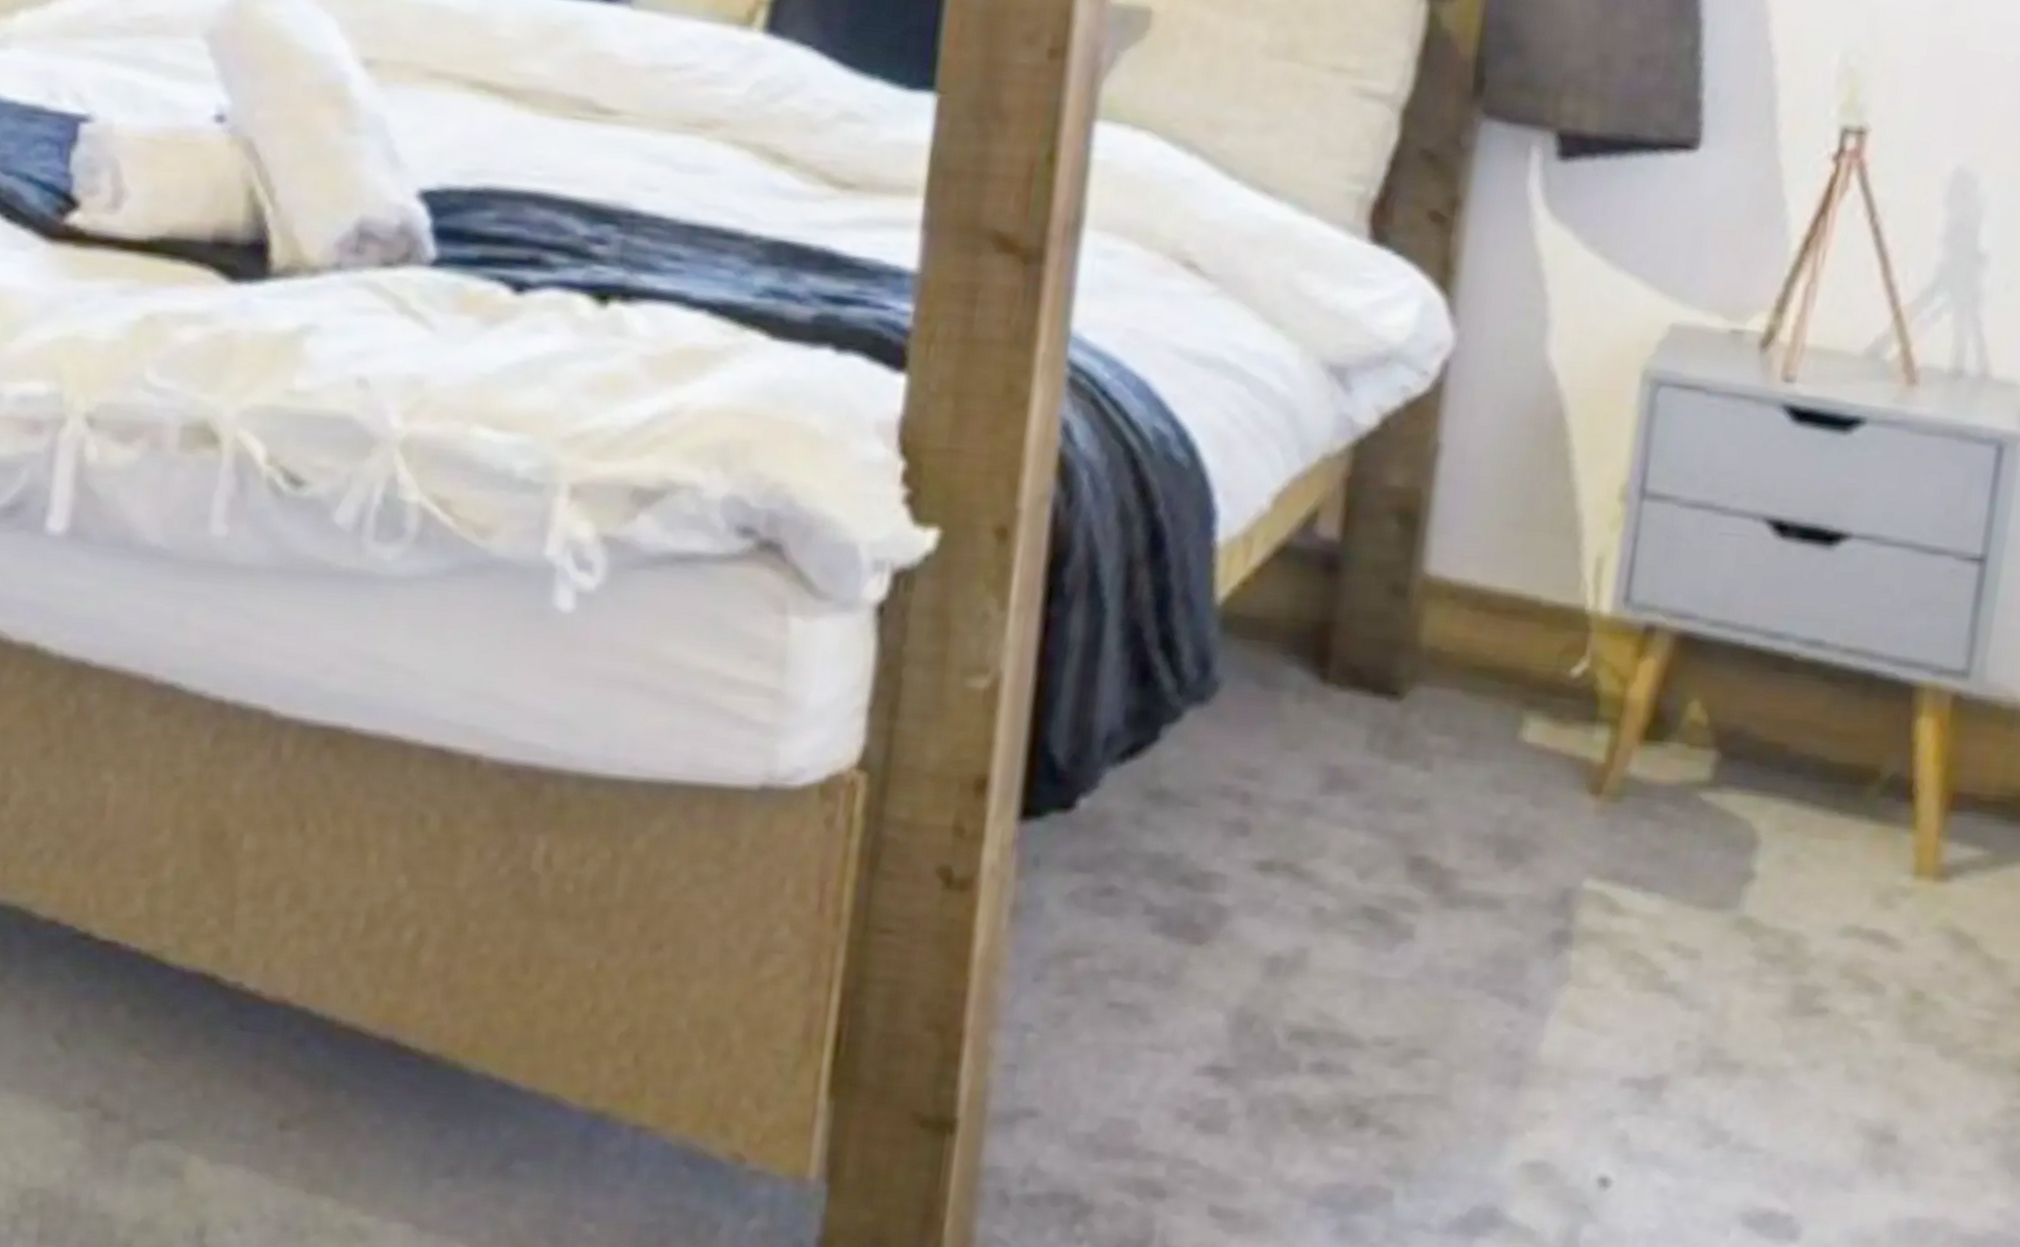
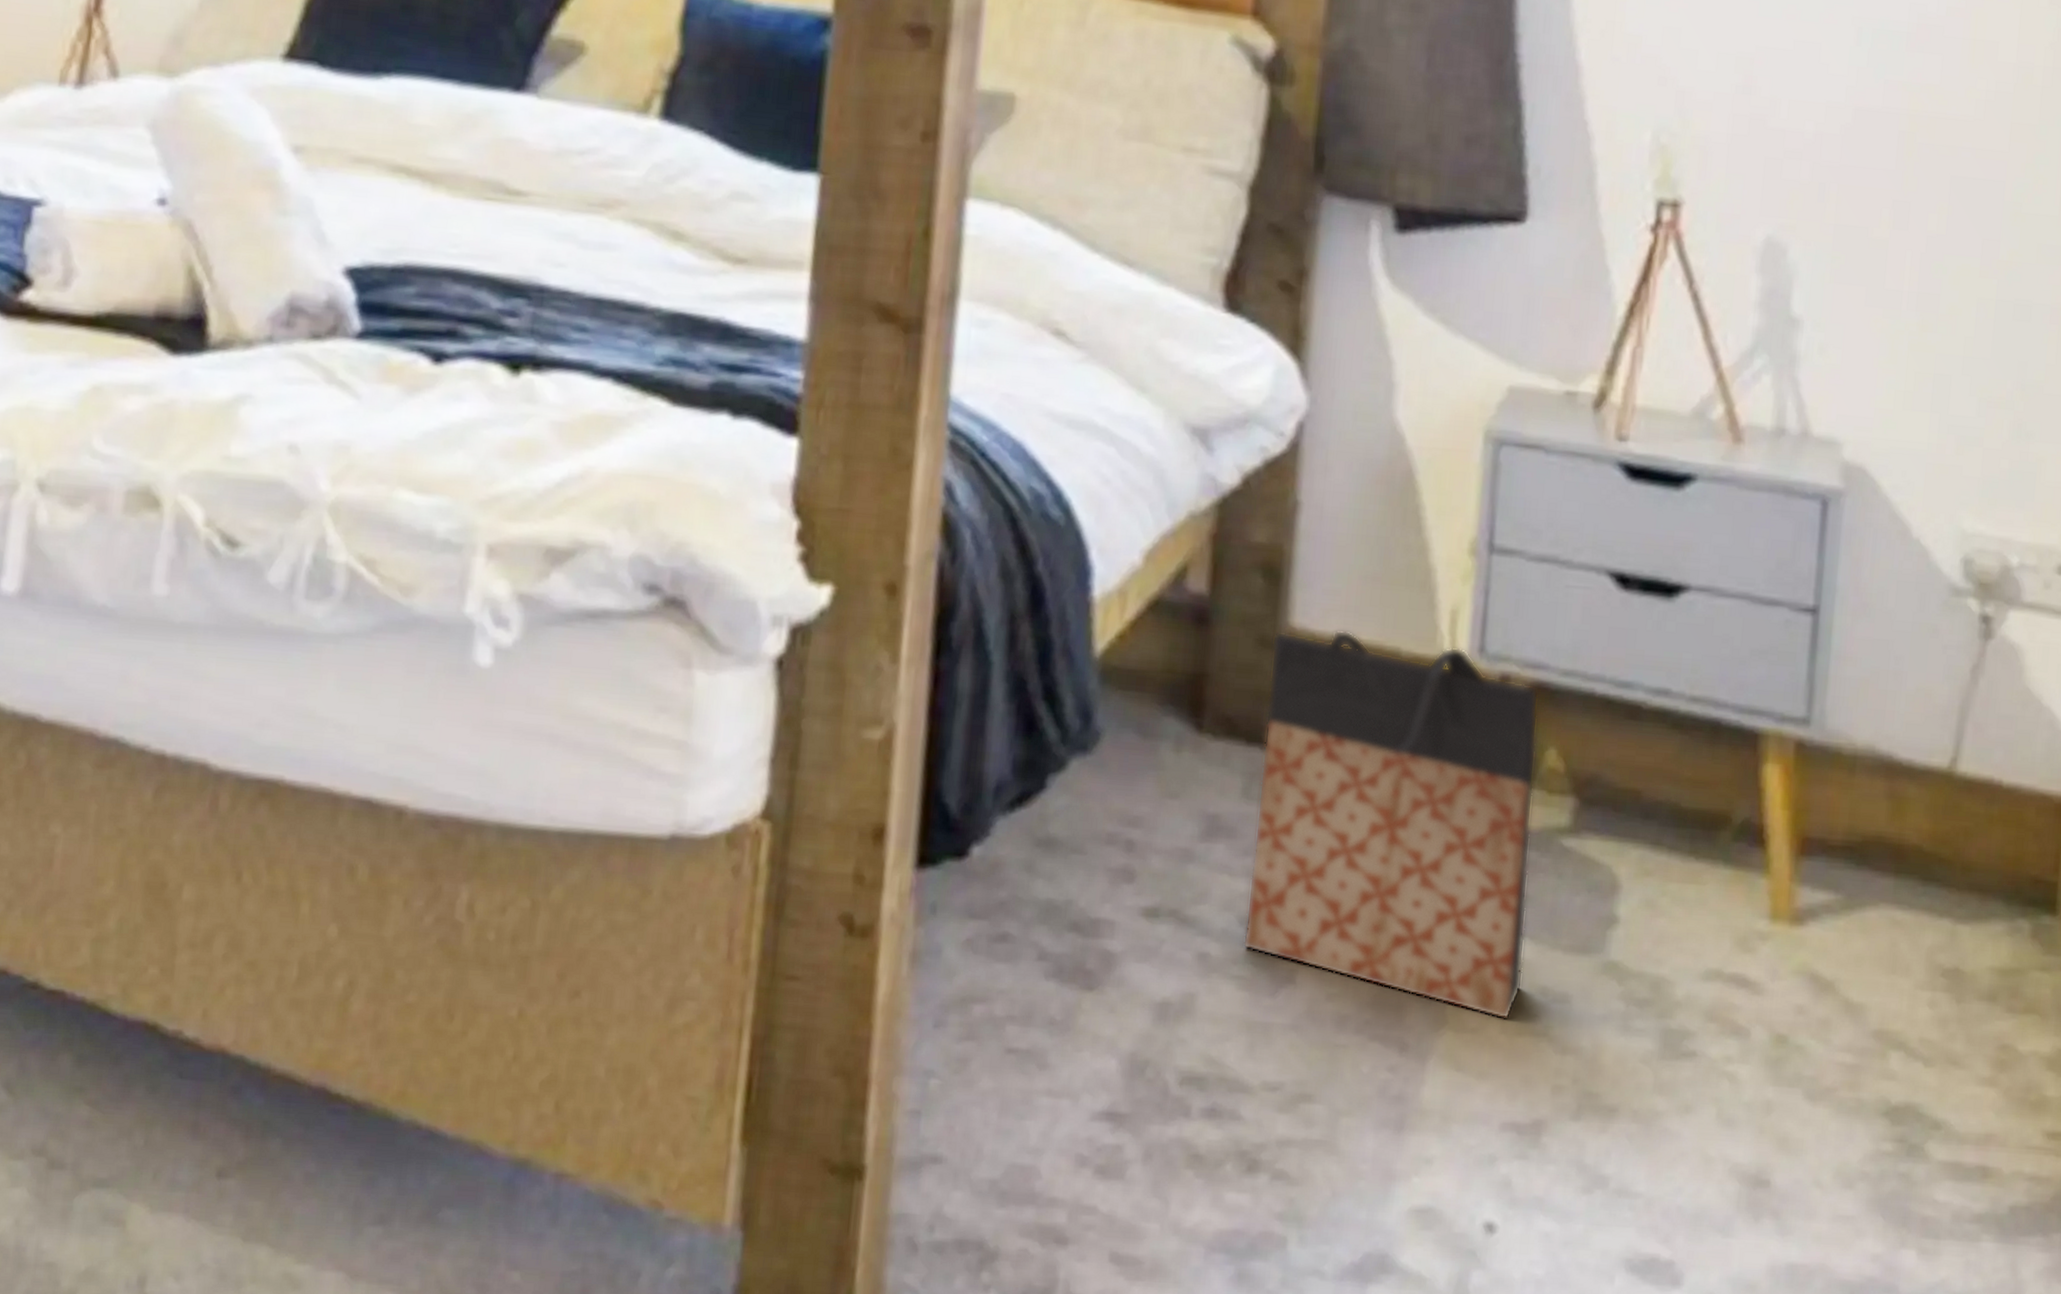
bag: none [1359,577,1685,976] -> present [1242,630,1539,1021]

